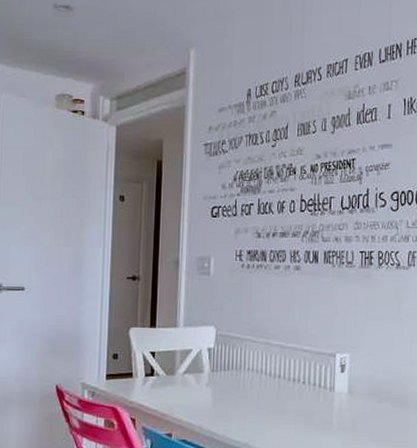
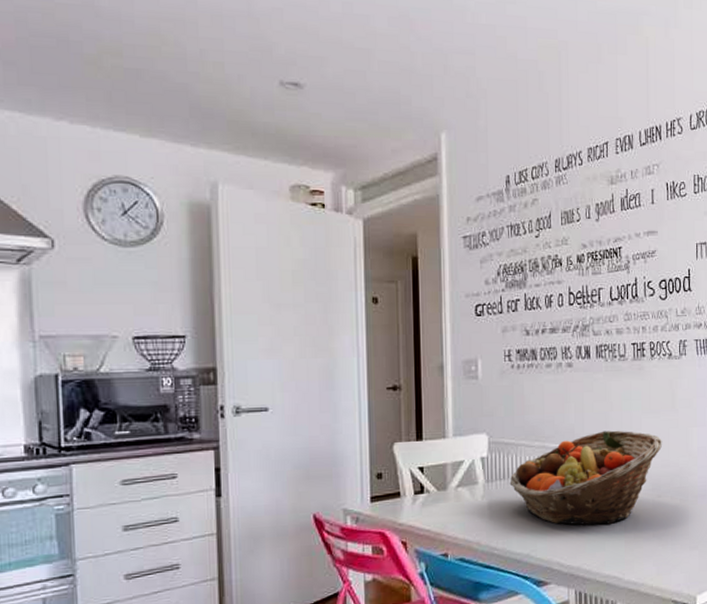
fruit basket: none [233,333,386,425] -> present [509,430,663,526]

